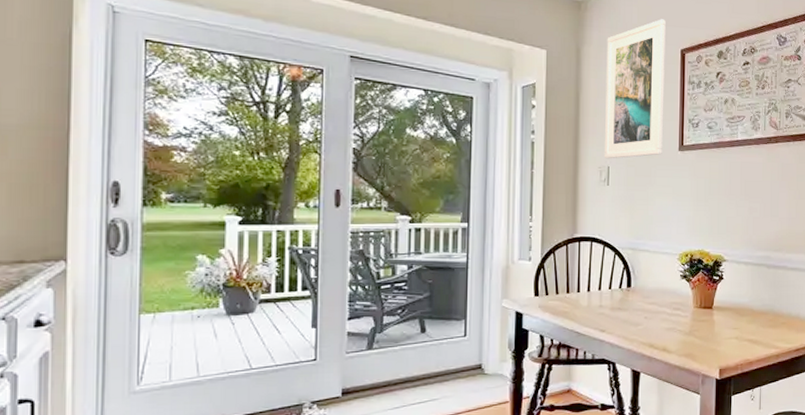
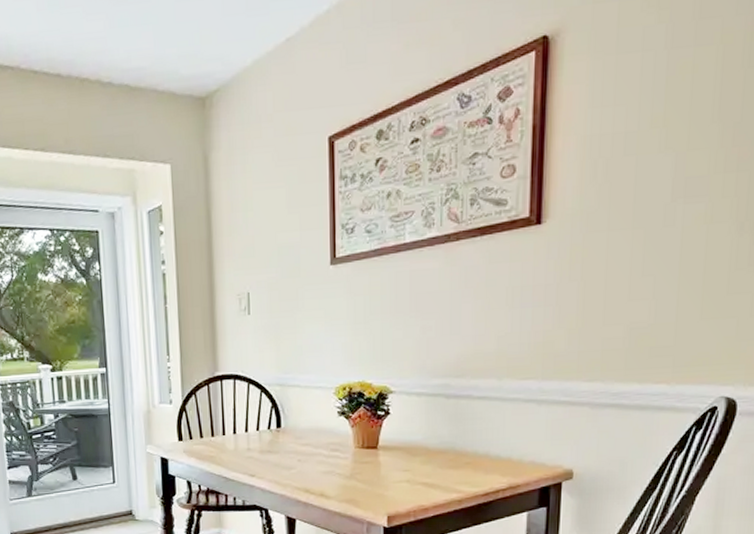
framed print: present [604,19,666,159] -> none [238,101,311,284]

